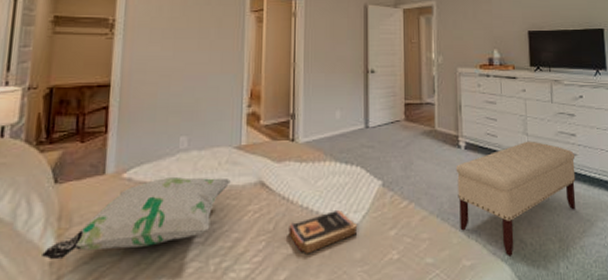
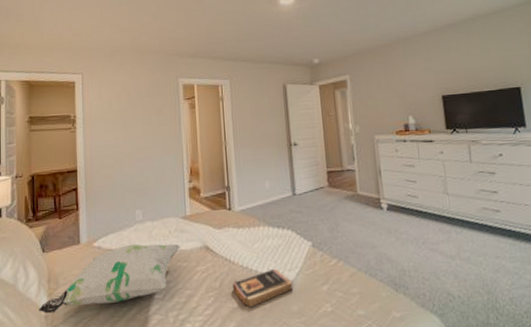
bench: present [456,141,576,256] -> none [379,199,502,308]

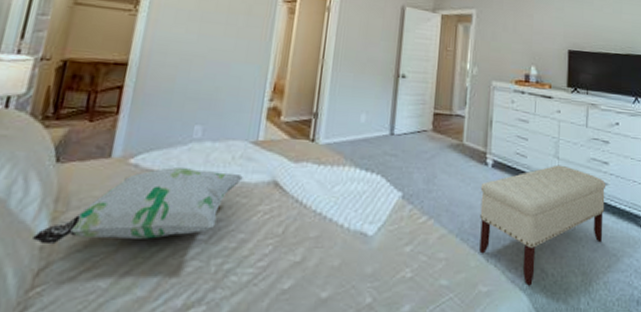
book: present [232,268,293,308] -> none [298,218,372,264]
bench: none [379,199,502,308] -> present [479,164,606,286]

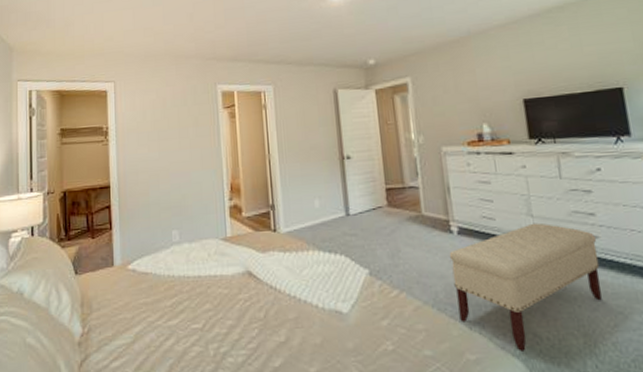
decorative pillow: present [32,167,243,245] -> none [72,268,221,341]

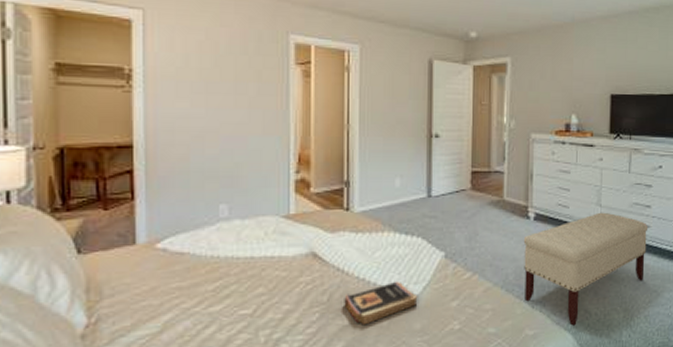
book: none [278,298,348,343] -> present [344,281,418,325]

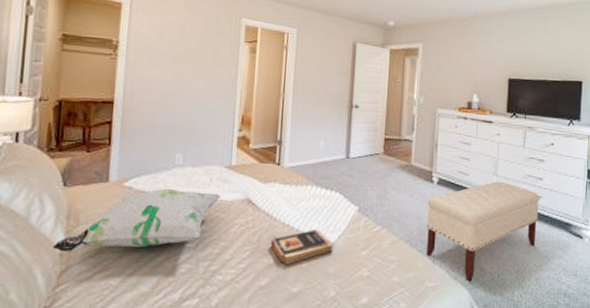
decorative pillow: none [72,248,279,333] -> present [53,189,221,252]

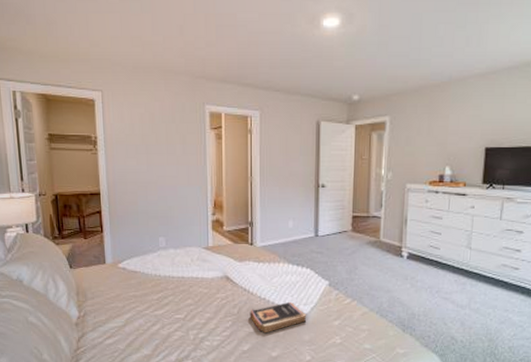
decorative pillow: present [53,189,221,252] -> none [69,269,202,322]
bench: present [426,181,541,282] -> none [397,254,517,349]

